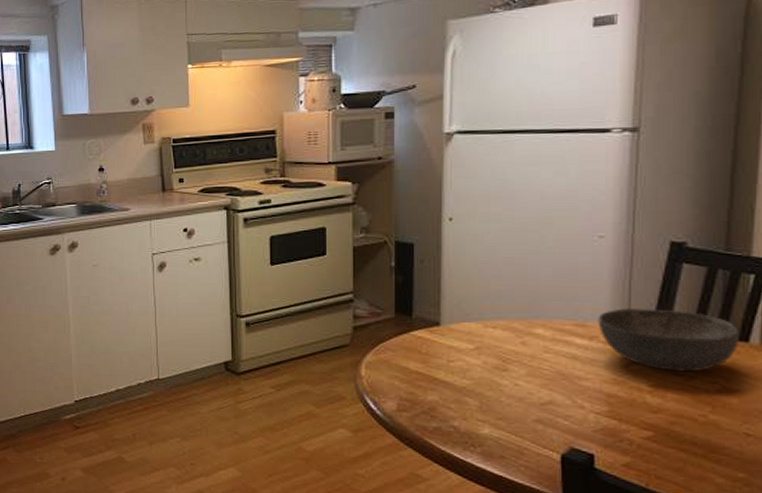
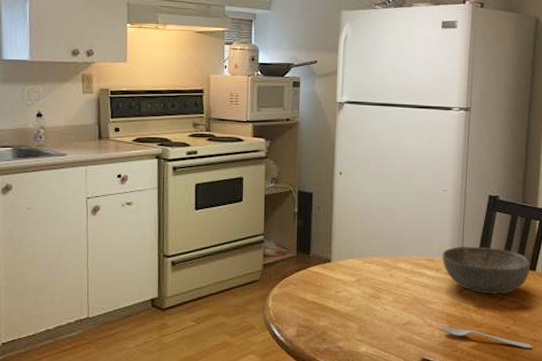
spoon: none [599,409,745,446] -> present [442,326,533,349]

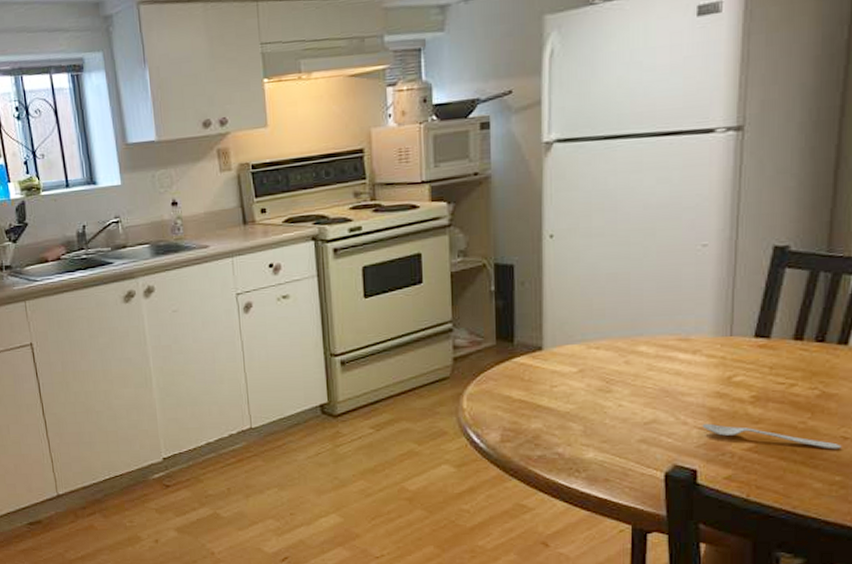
bowl: present [442,246,531,294] -> none [701,316,840,380]

